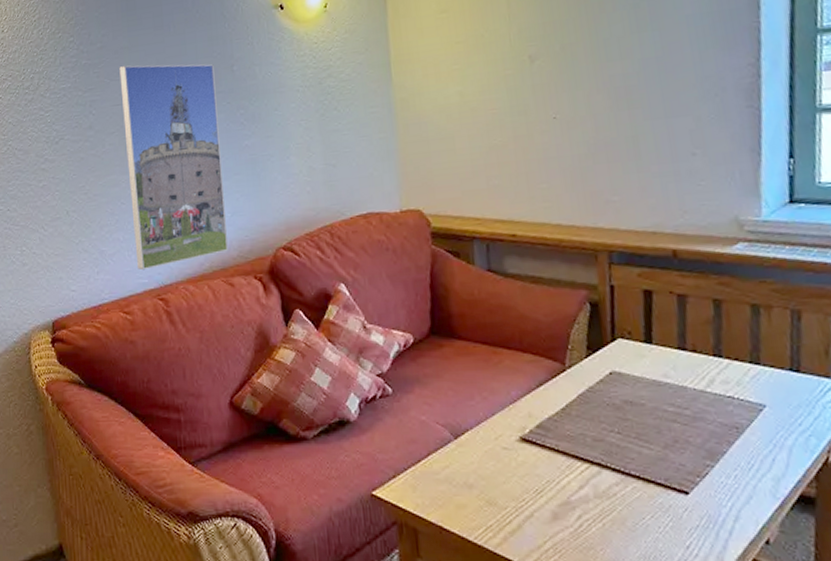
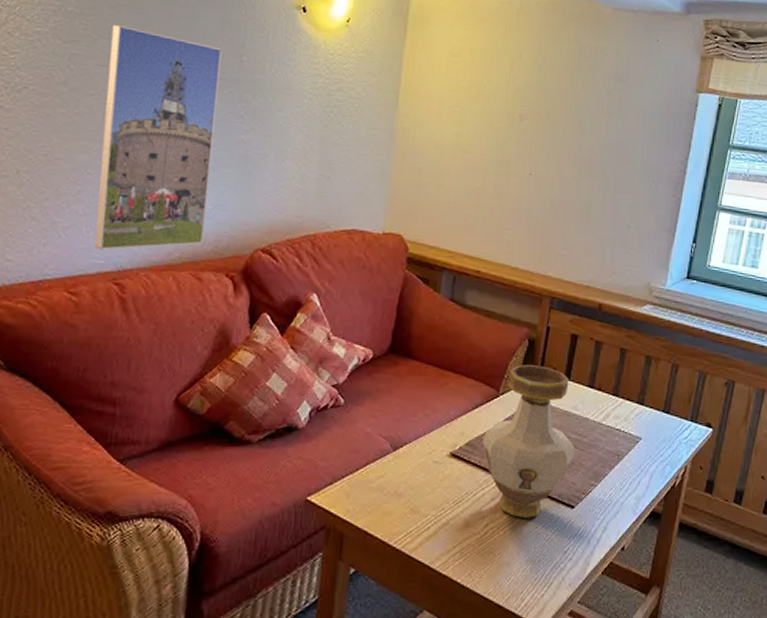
vase: none [555,330,678,507] -> present [482,364,575,518]

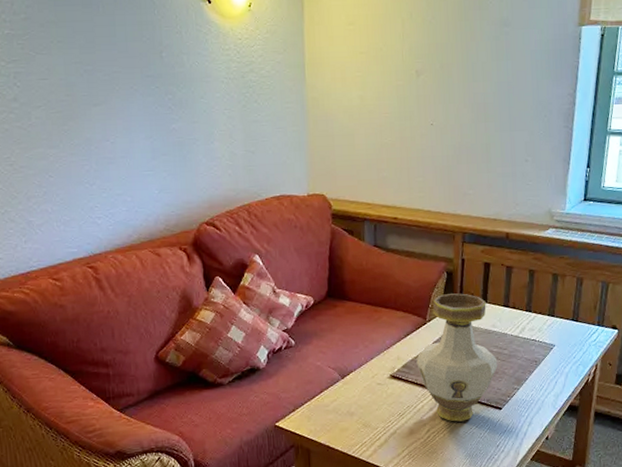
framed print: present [94,25,222,250] -> none [45,40,156,241]

